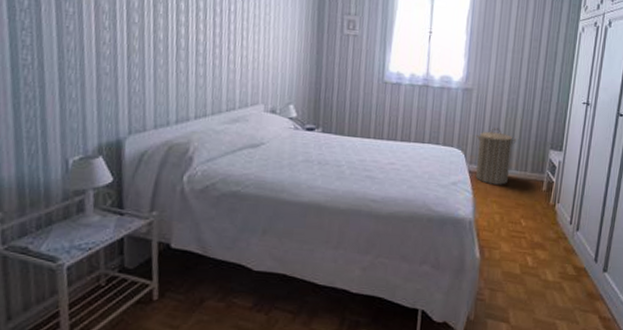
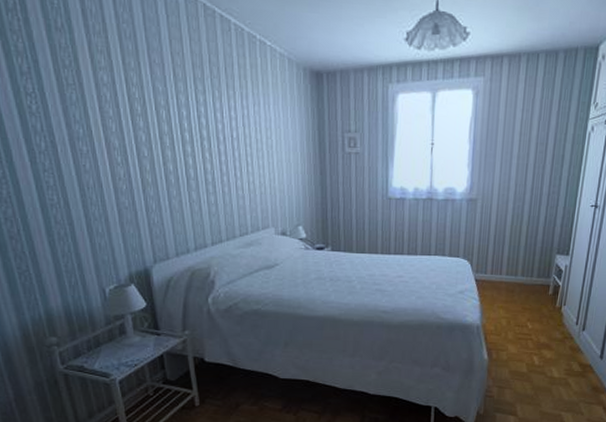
laundry hamper: present [475,128,517,185] -> none [481,236,522,291]

